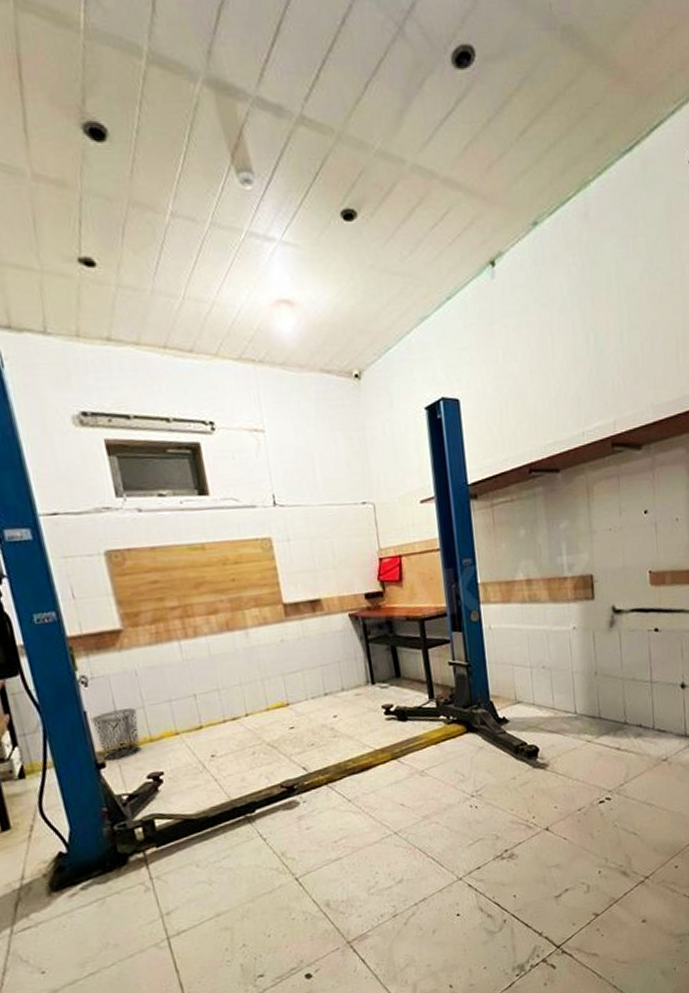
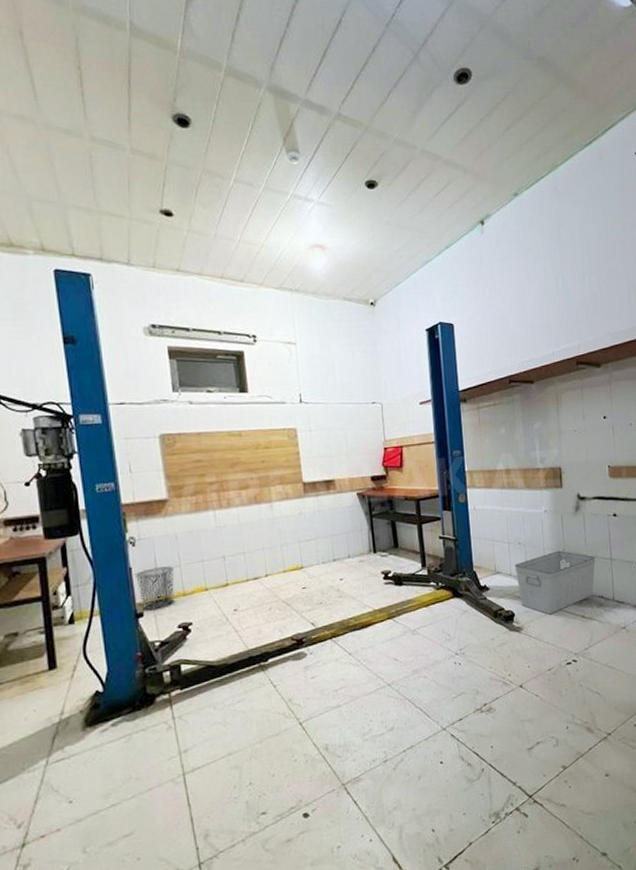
storage bin: none [538,674,633,748] -> present [514,550,596,615]

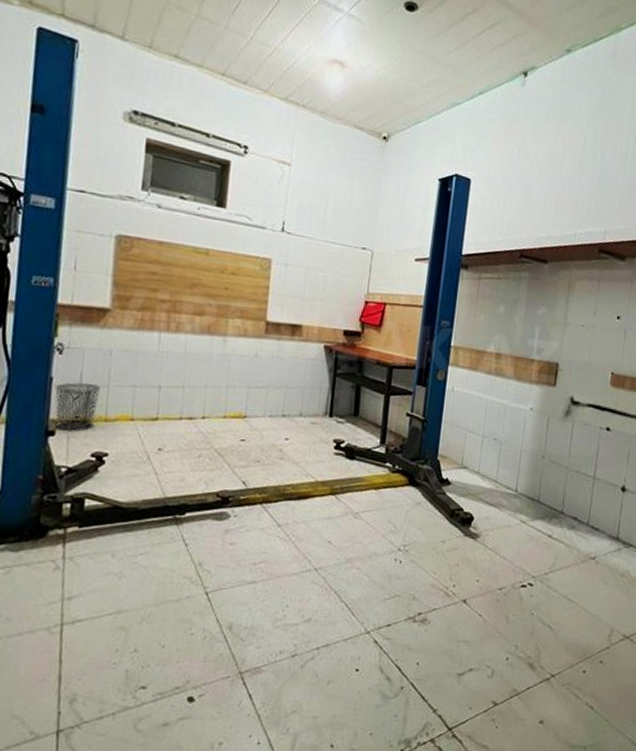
storage bin: present [514,550,596,615] -> none [483,456,577,527]

